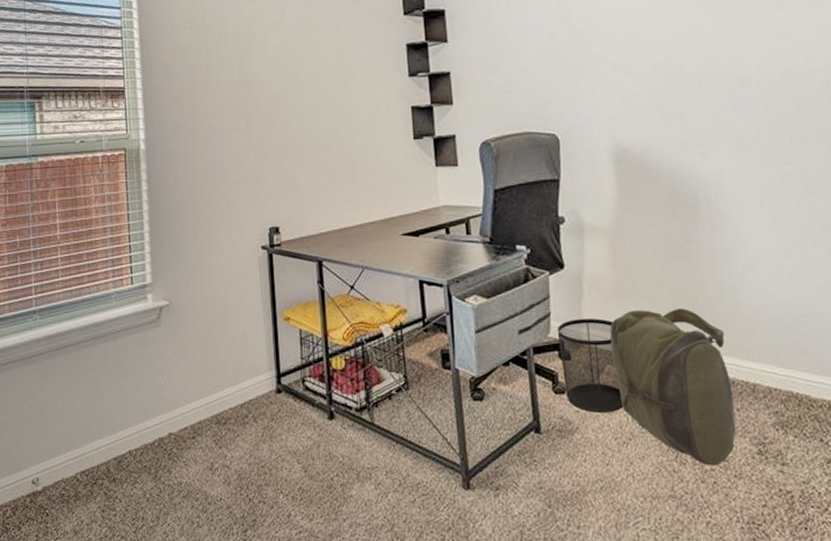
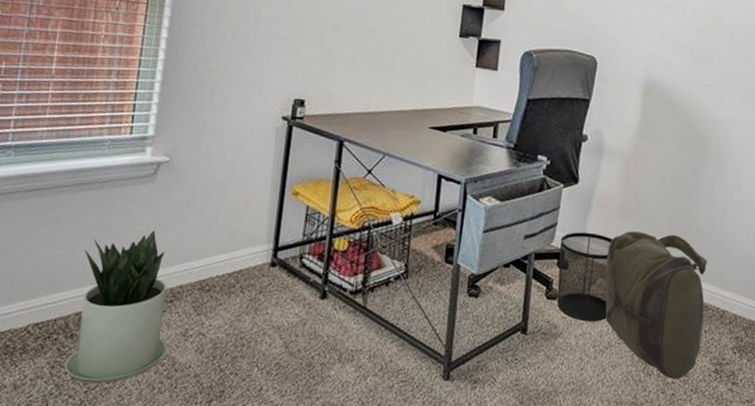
planter: none [112,372,198,523] -> present [64,230,168,384]

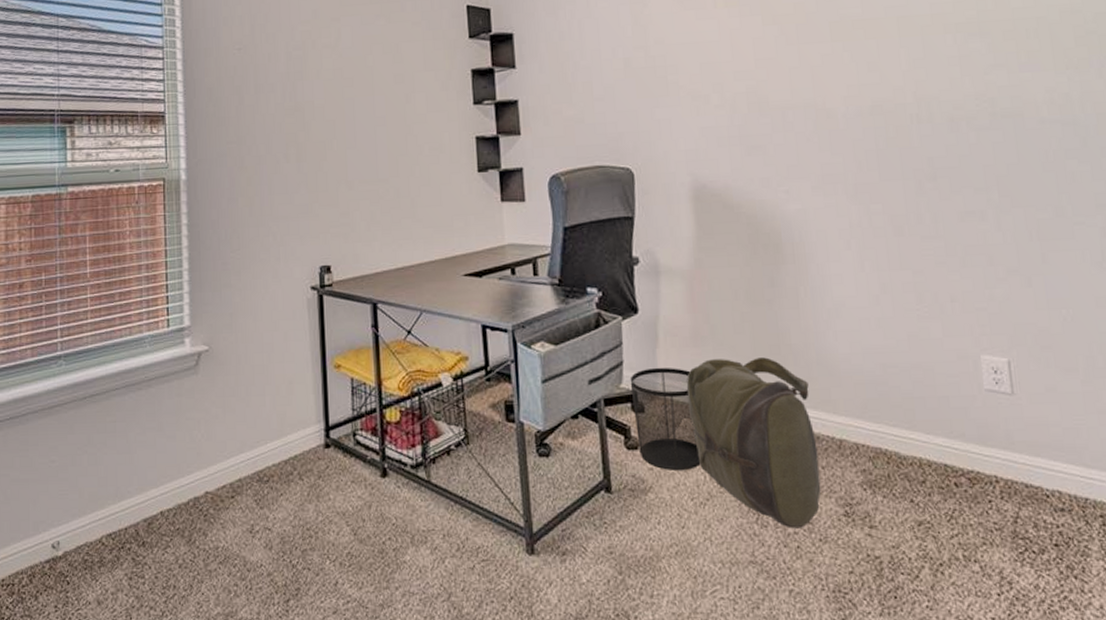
planter: present [64,230,168,384] -> none [141,424,237,592]

